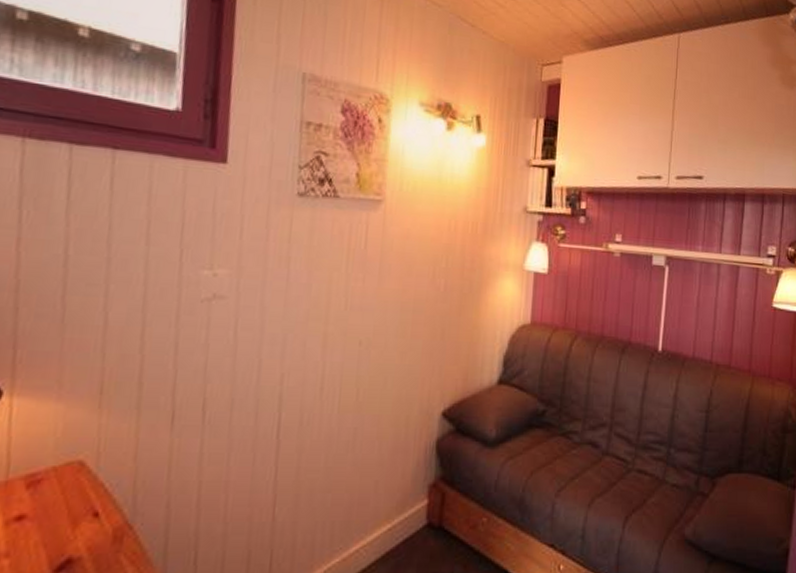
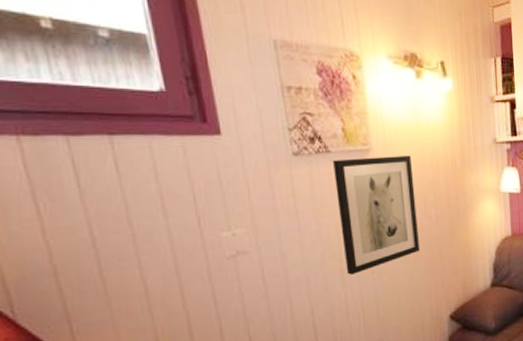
wall art: none [330,207,427,342] -> present [333,155,420,275]

